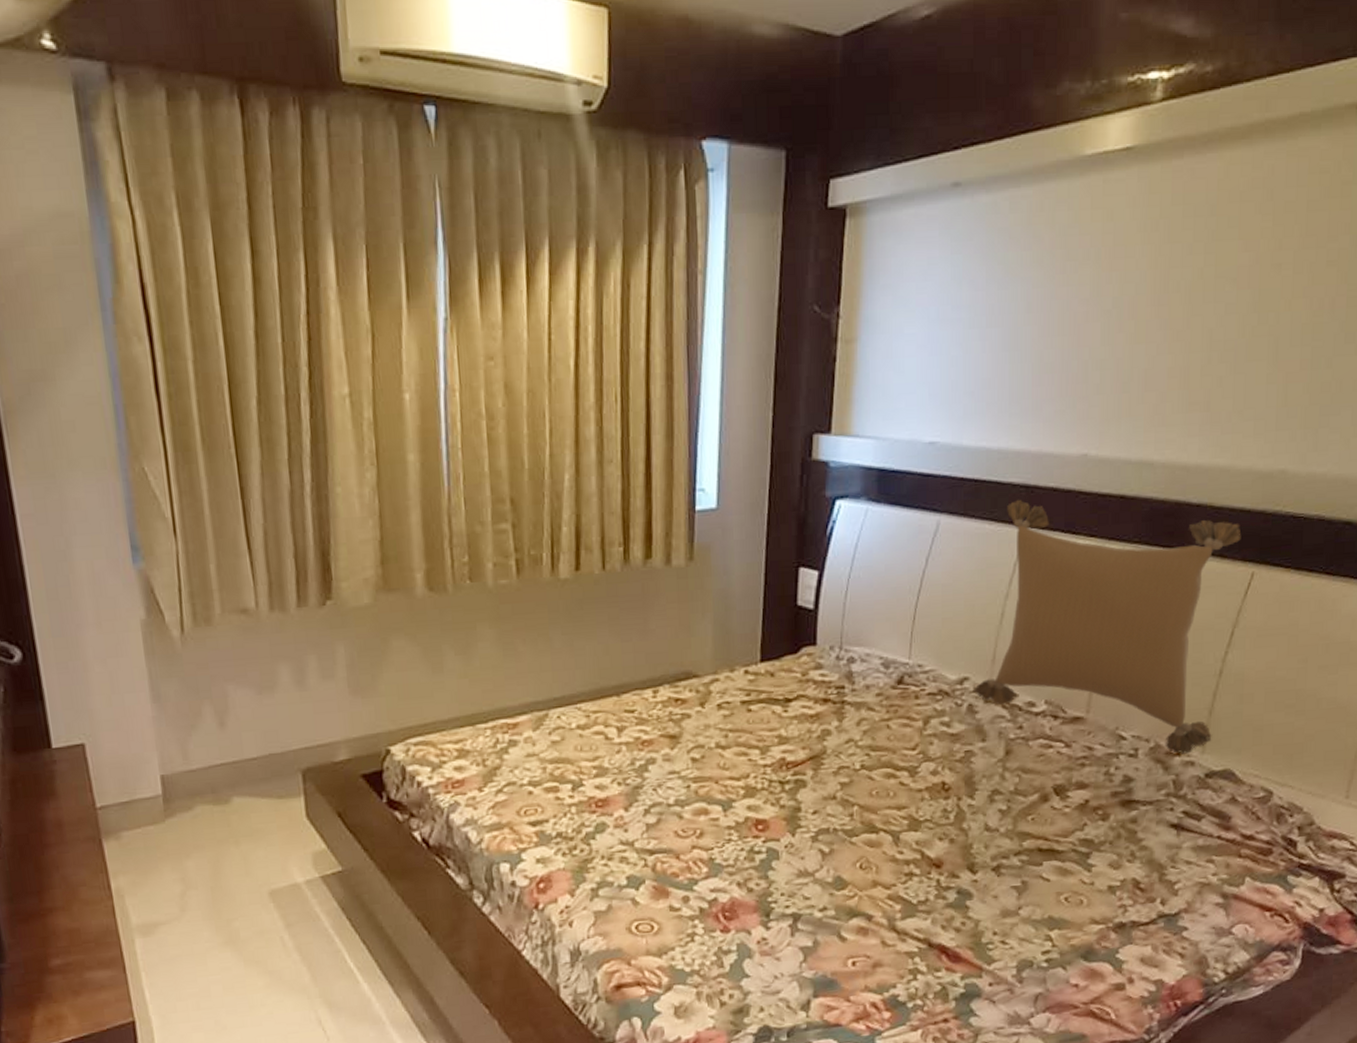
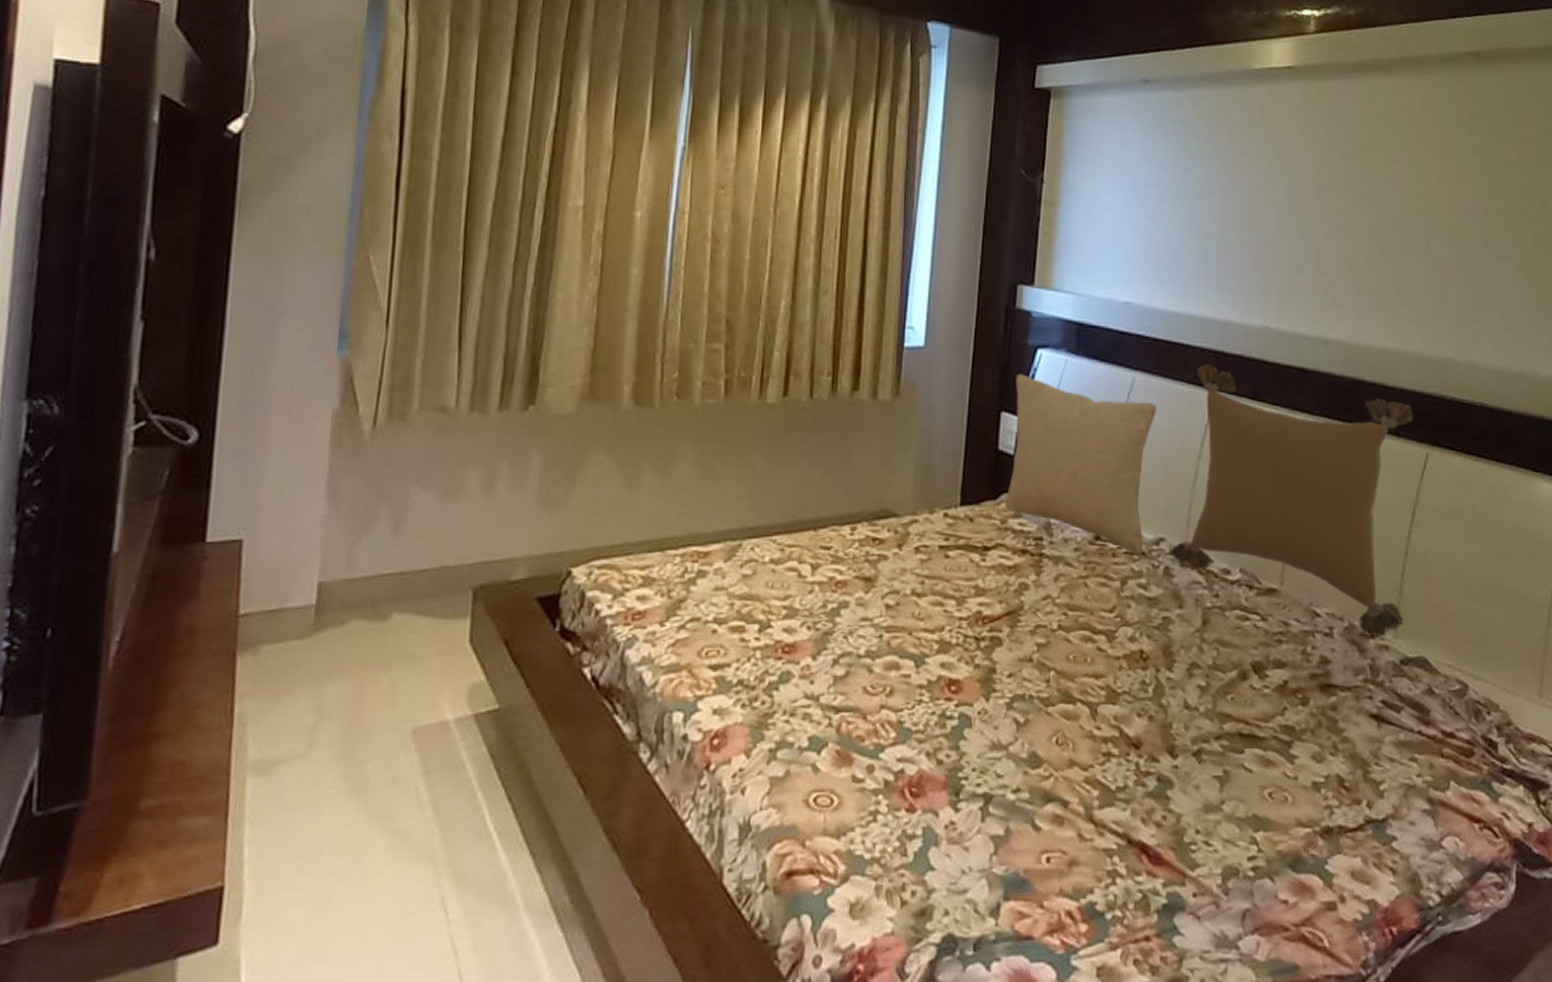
pillow: none [805,527,962,695] -> present [1005,374,1156,554]

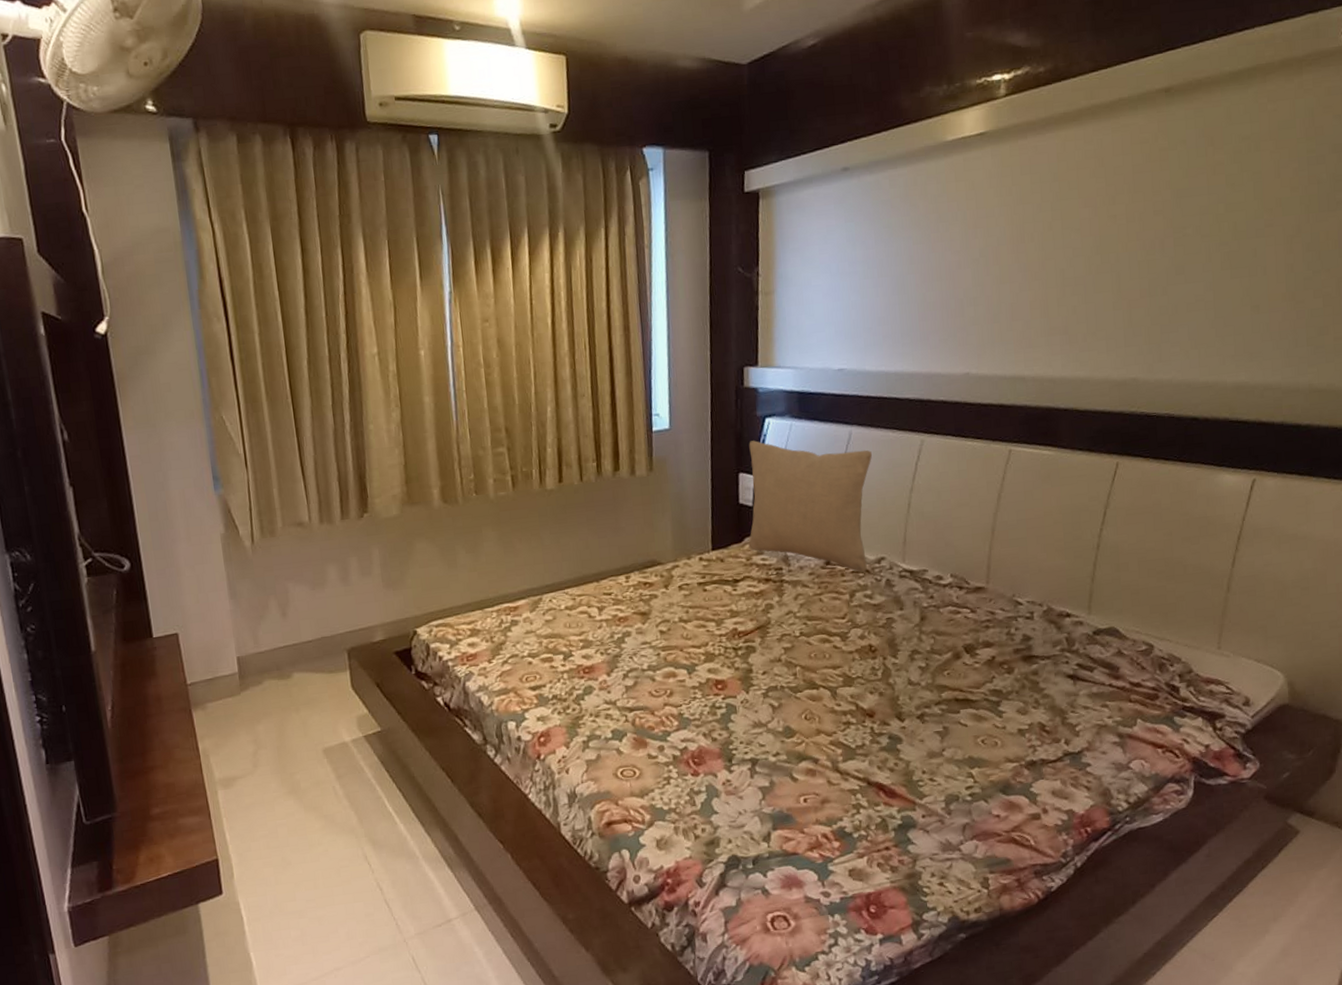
pillow: present [1169,364,1414,637] -> none [889,412,1105,616]

